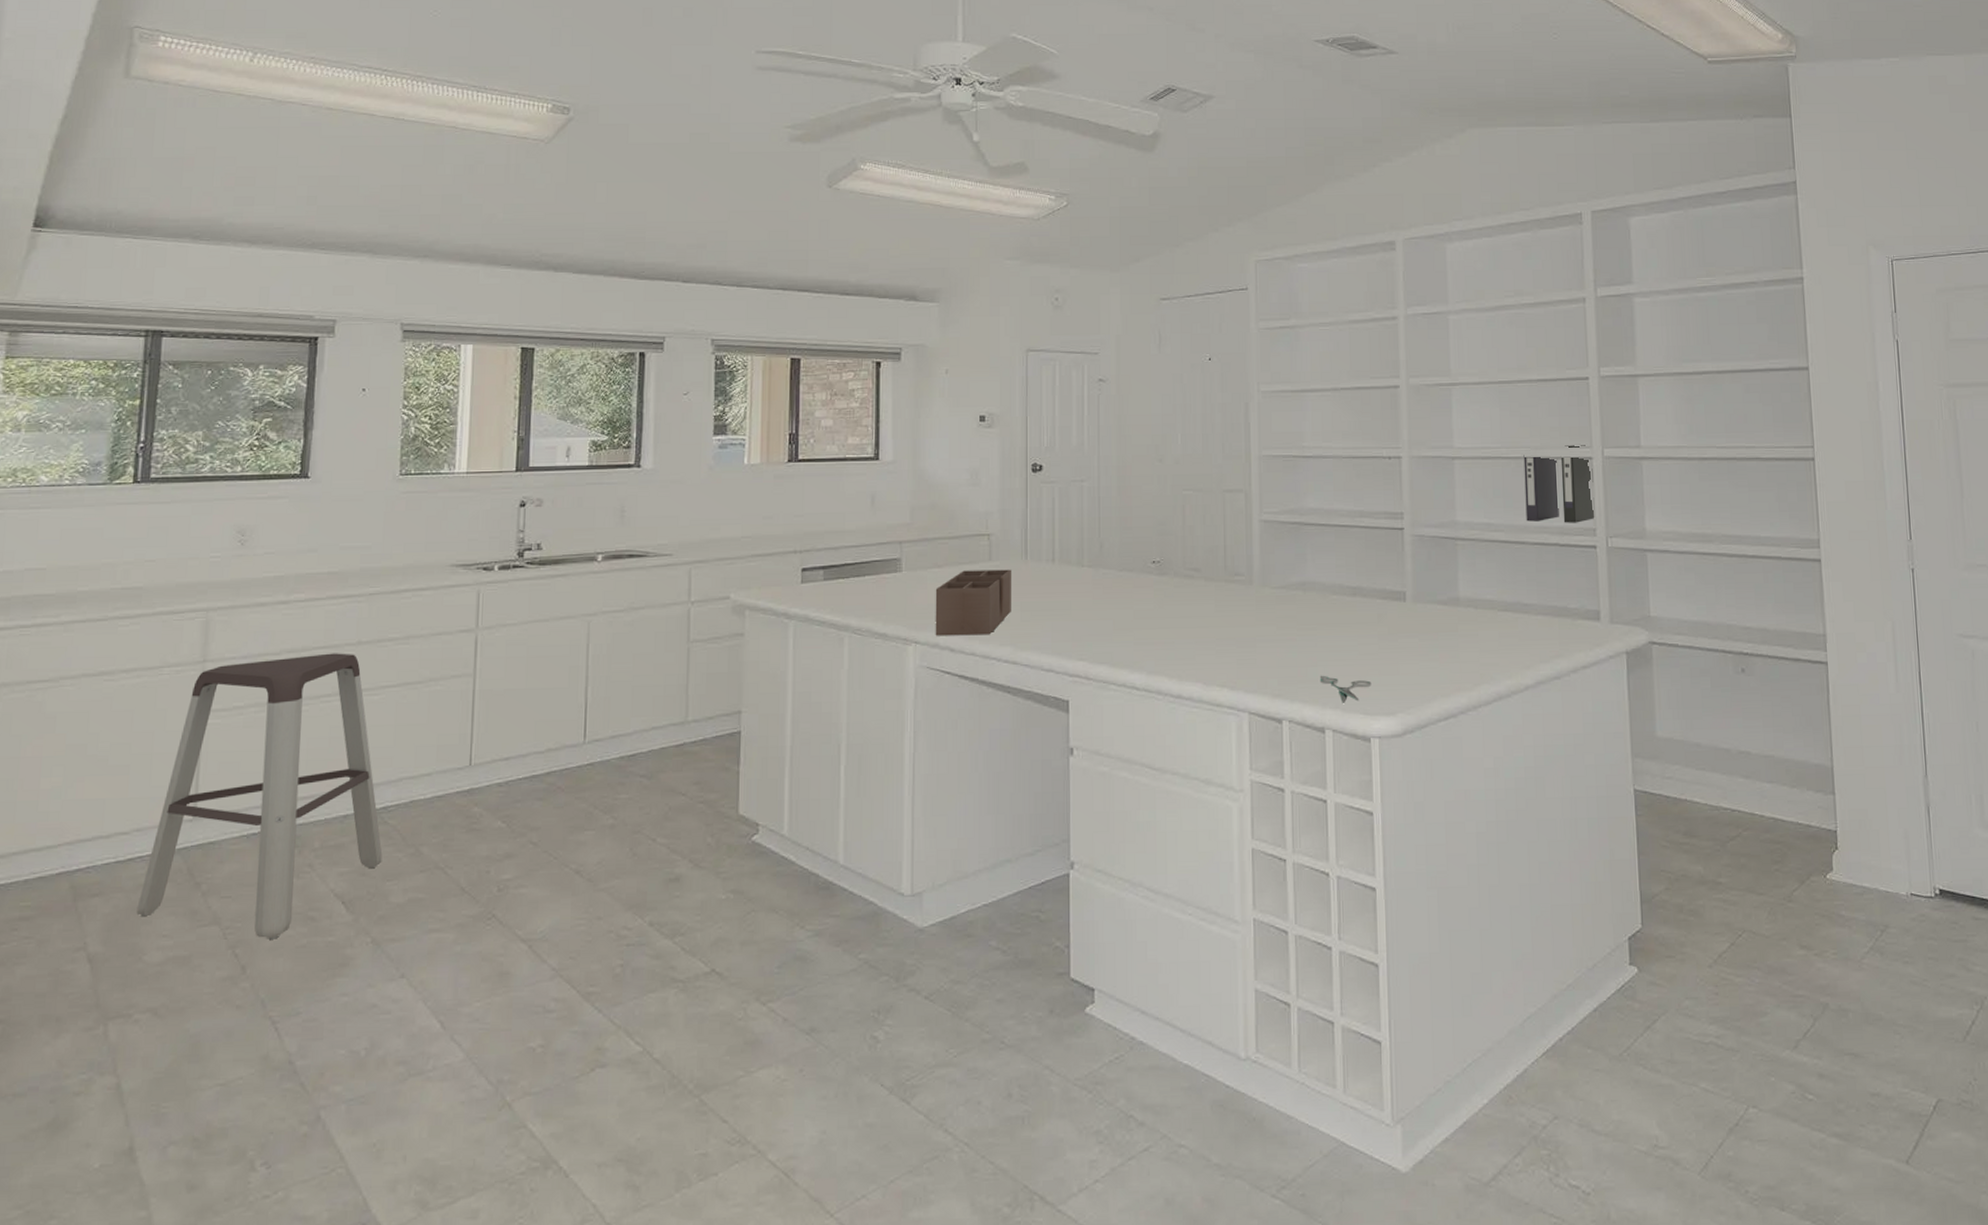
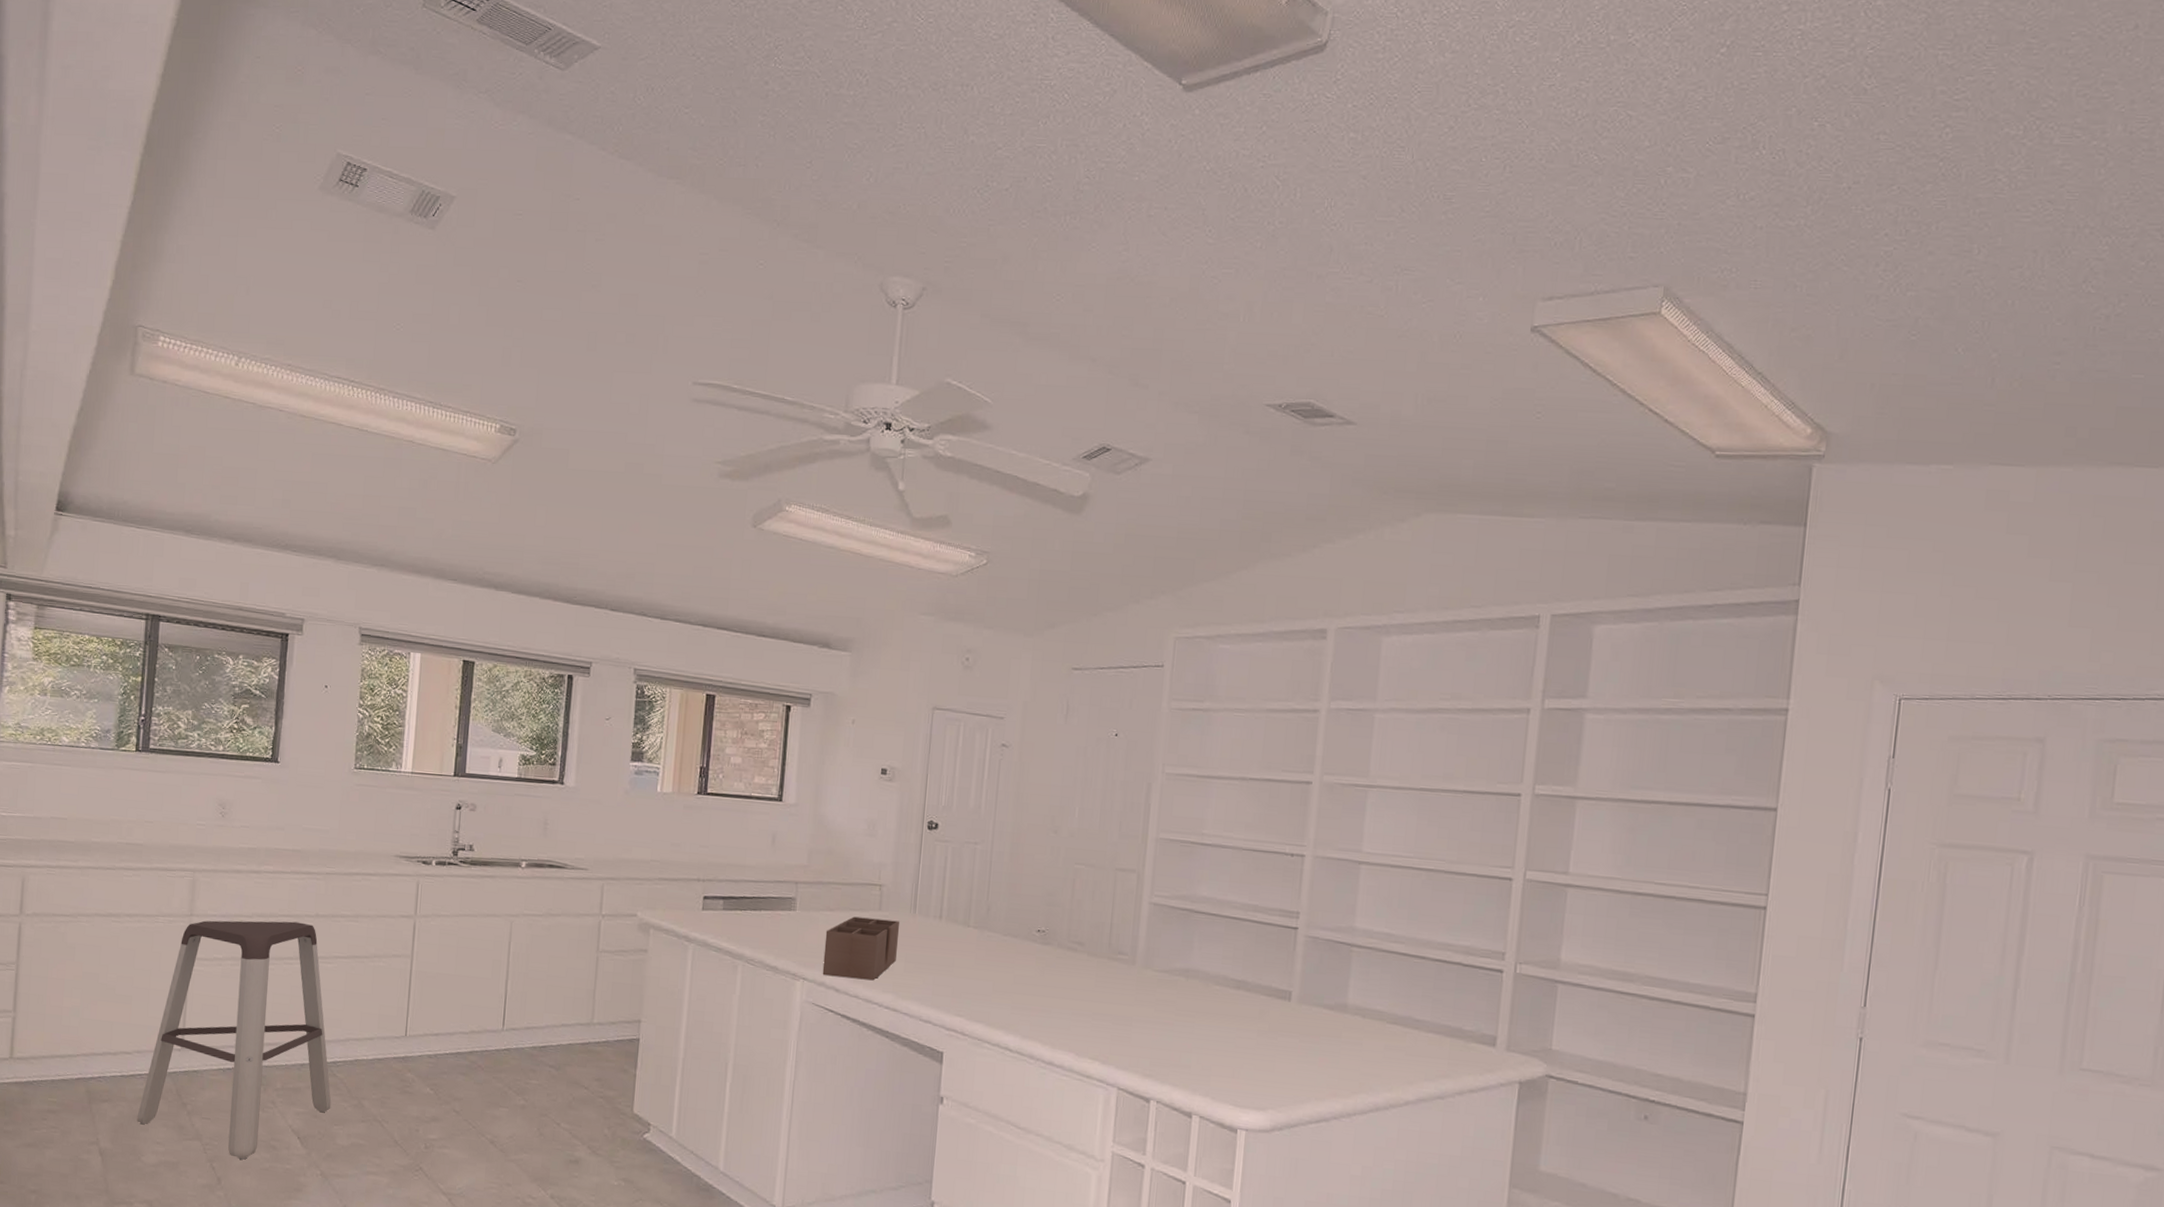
scissors: present [1319,675,1372,704] -> none [1192,1062,1245,1093]
binder: present [1523,455,1559,522] -> none [1430,868,1474,938]
binder: present [1561,444,1595,523] -> none [1470,863,1511,945]

